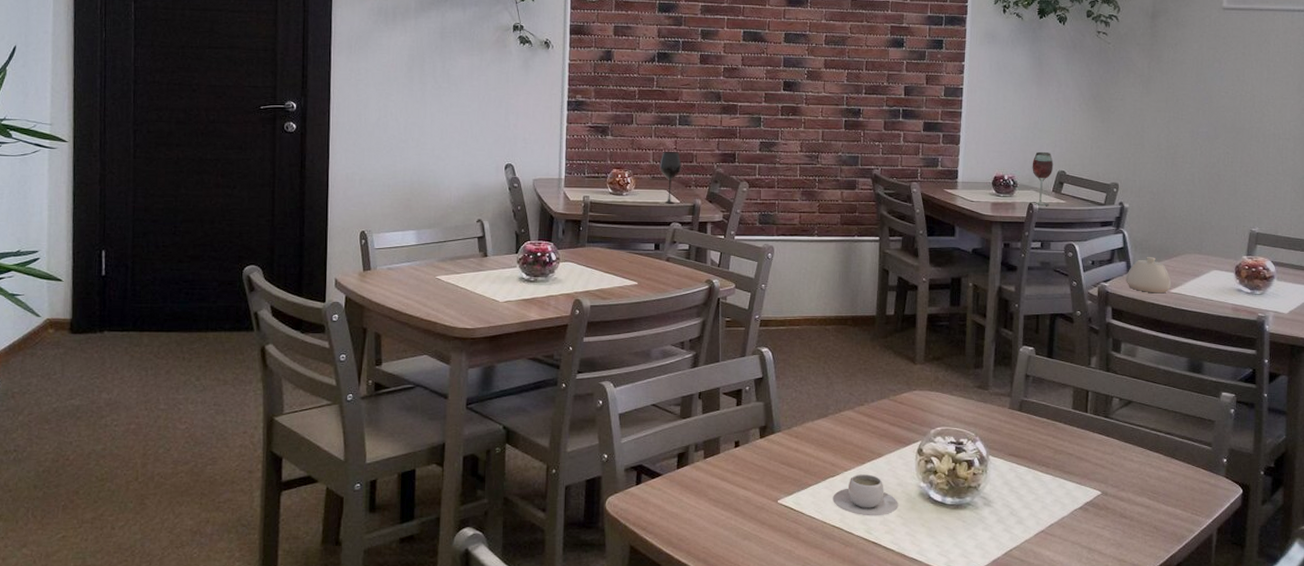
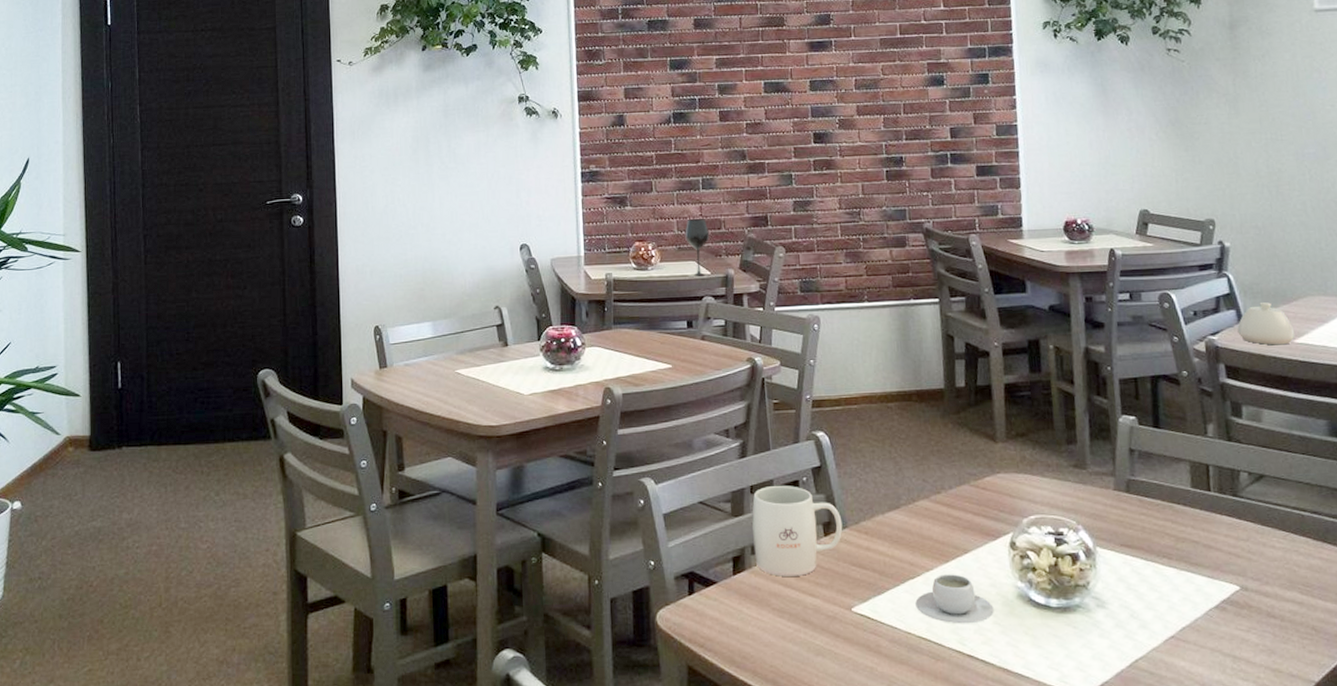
mug: none [697,392,777,472] -> present [752,485,843,577]
wineglass: present [1032,151,1054,206] -> none [1108,189,1134,251]

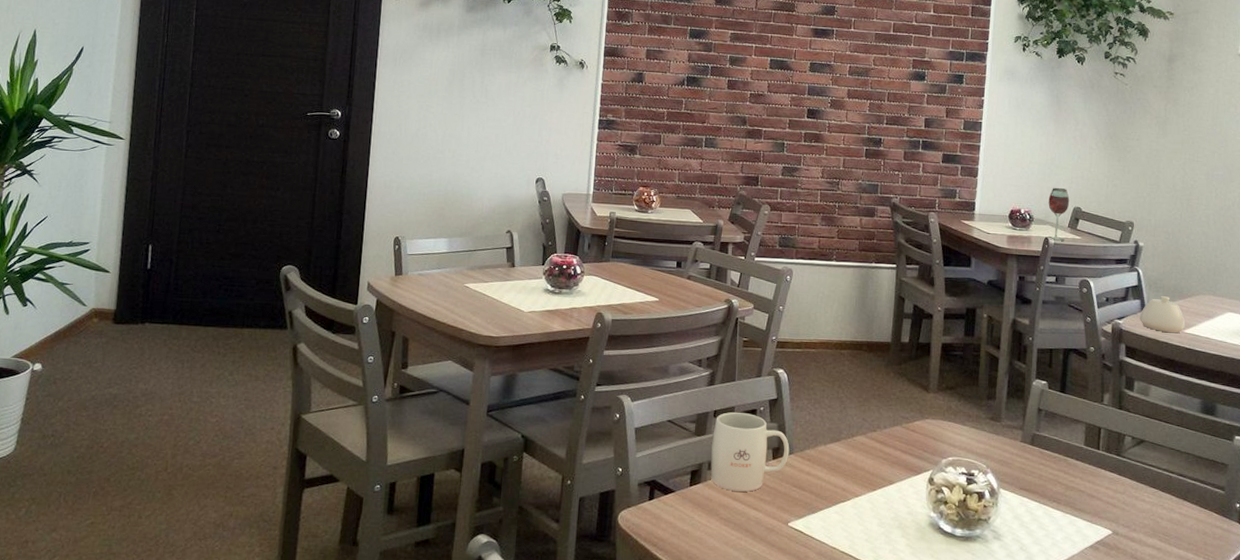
wineglass: present [685,218,710,278] -> none [682,171,706,225]
teacup: present [915,574,994,624] -> none [843,500,908,545]
wineglass: none [1108,189,1134,251] -> present [1047,187,1070,241]

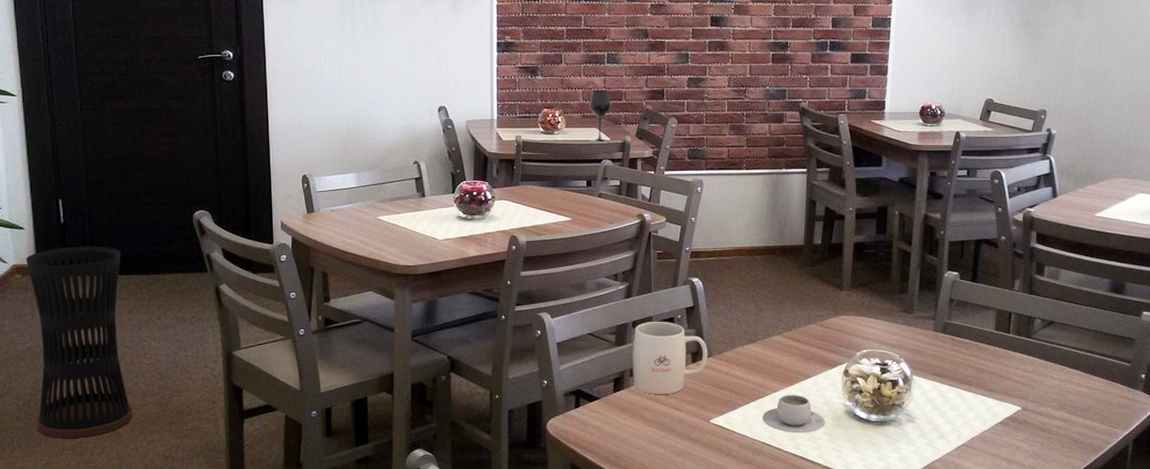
umbrella stand: none [87,293,203,498] -> present [25,246,133,438]
wineglass: none [682,171,706,225] -> present [589,89,611,143]
teacup: none [843,500,908,545] -> present [762,395,825,433]
wineglass: present [1047,187,1070,241] -> none [959,80,981,134]
sugar bowl: present [1140,295,1186,334] -> none [1051,181,1097,218]

